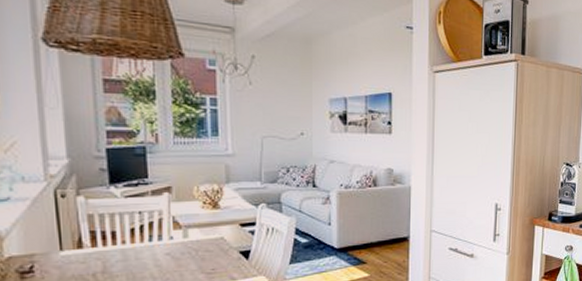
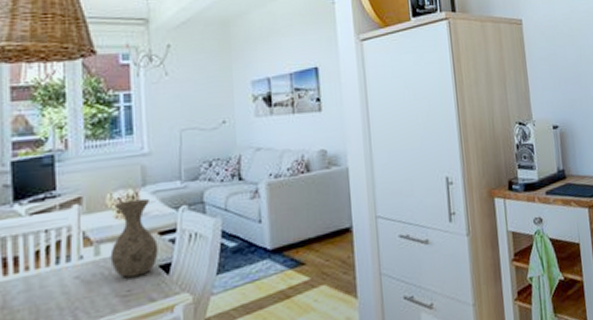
vase: none [197,194,239,259] -> present [110,198,158,278]

